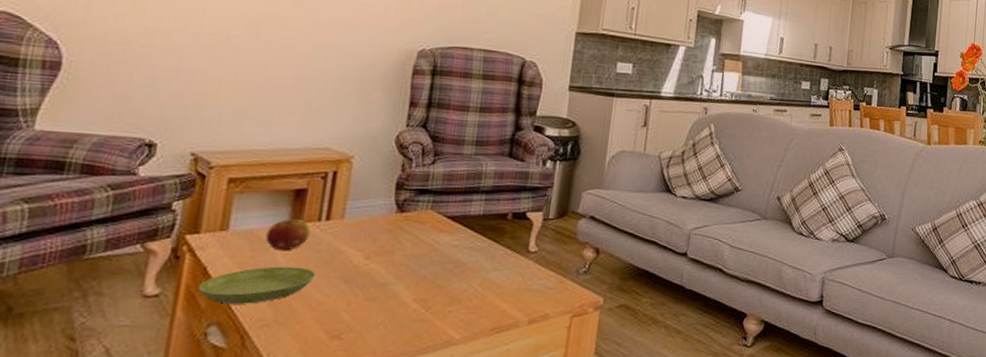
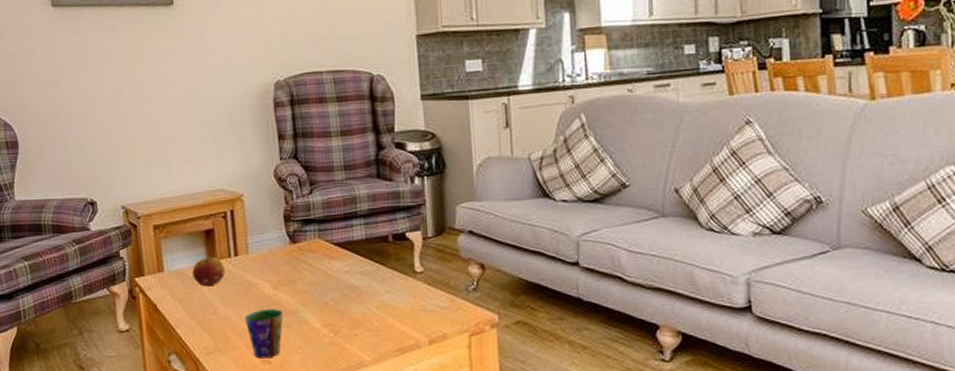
saucer: present [197,266,316,304] -> none [154,300,238,335]
cup: none [320,280,370,334] -> present [244,309,283,359]

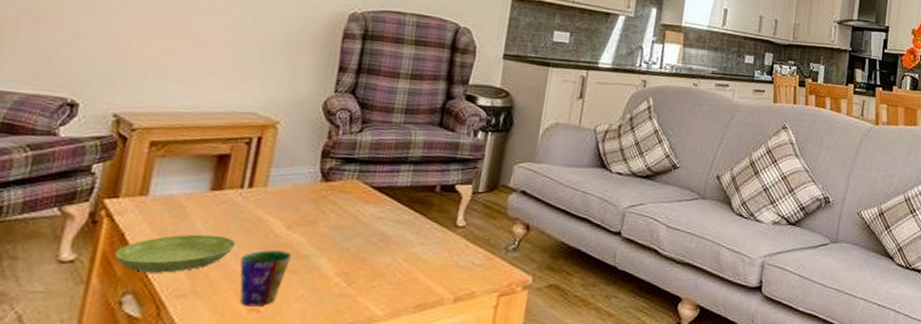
saucer: none [154,300,238,335] -> present [114,234,236,273]
fruit: present [192,256,226,287] -> none [185,185,233,219]

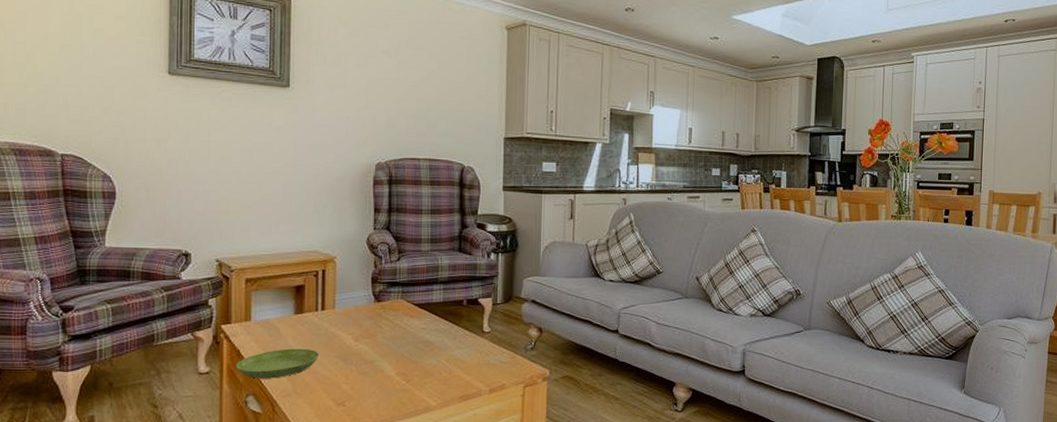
cup: present [240,250,292,307] -> none [324,358,361,402]

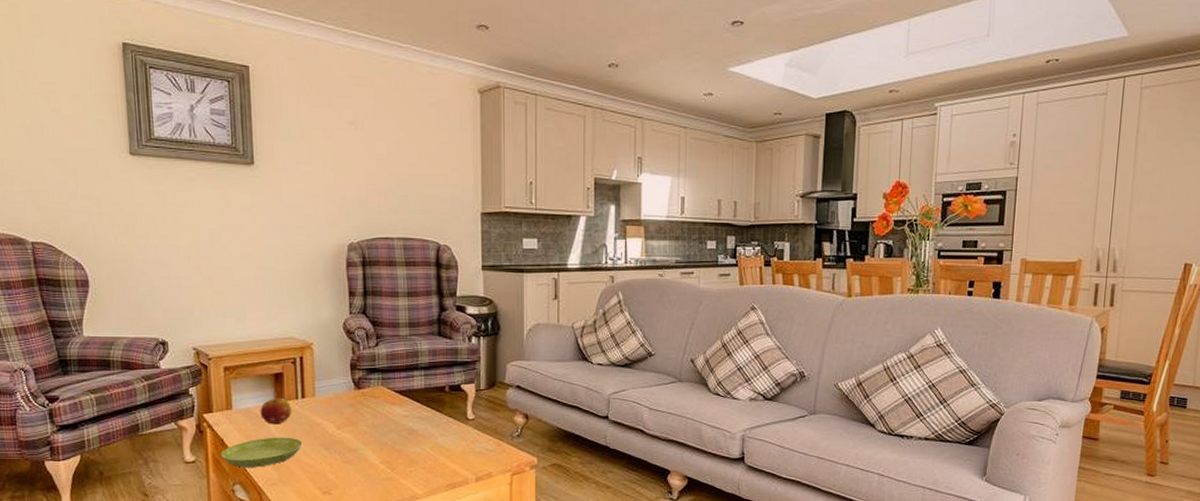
fruit: none [279,309,311,336] -> present [260,397,292,425]

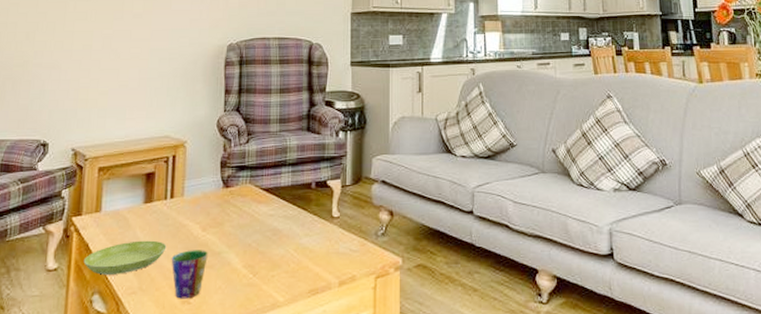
fruit: present [260,397,292,425] -> none [128,198,160,227]
cup: none [308,447,345,490] -> present [171,250,208,299]

